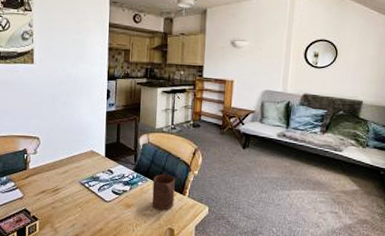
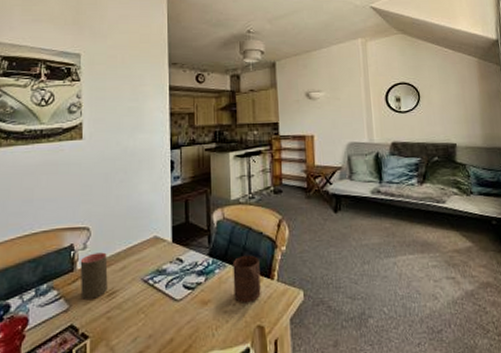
cup: none [31,157,53,192] -> present [80,252,108,299]

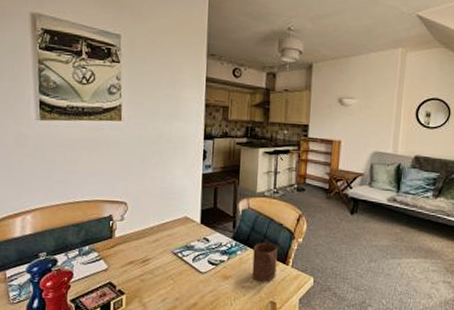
cup: present [80,252,108,299] -> none [118,225,143,263]

